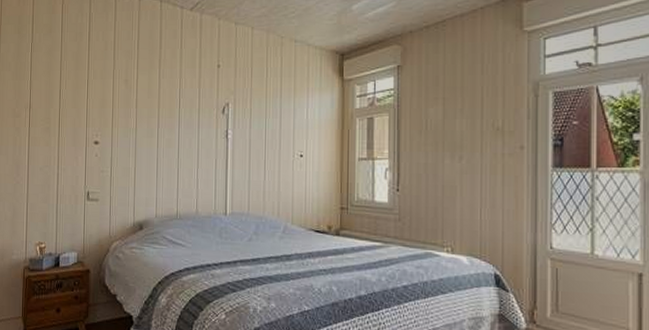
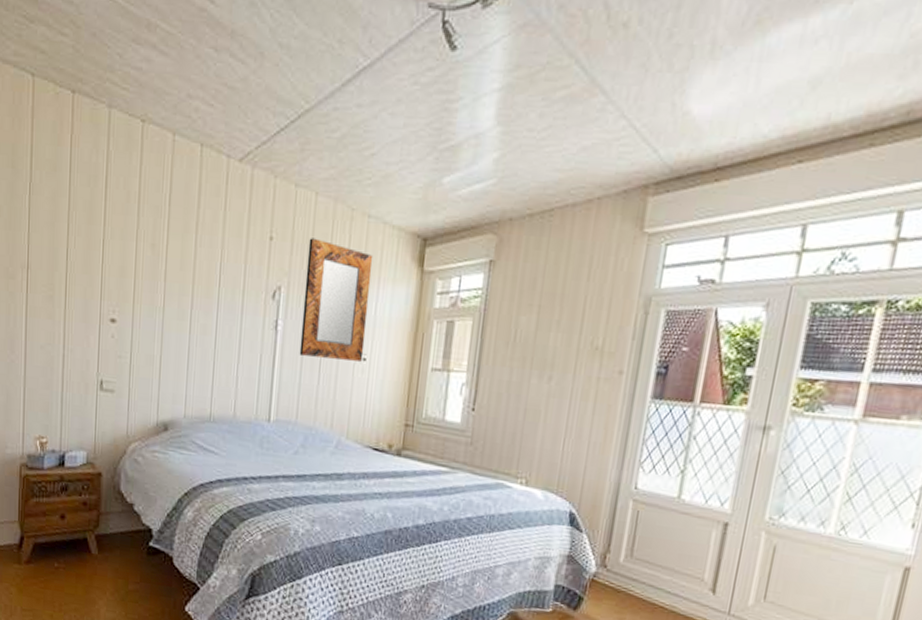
home mirror: none [247,62,302,158] -> present [299,238,373,362]

